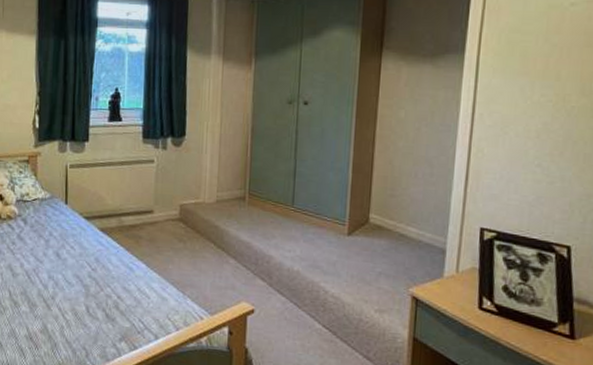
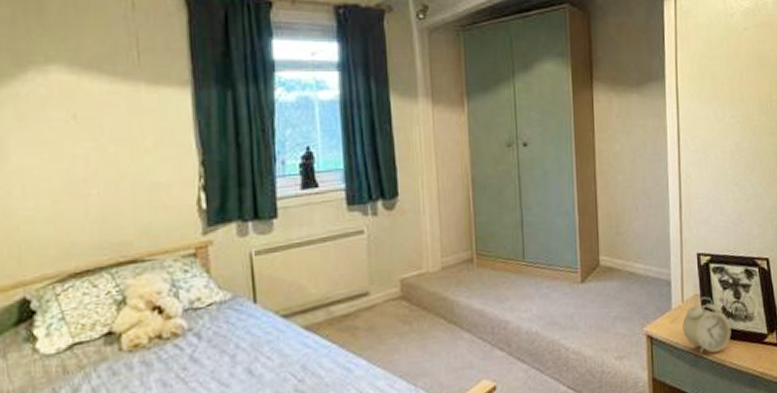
alarm clock: none [453,271,512,329] -> present [682,296,731,354]

